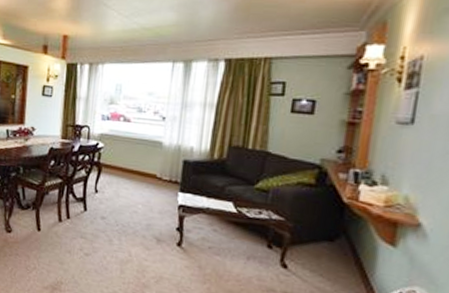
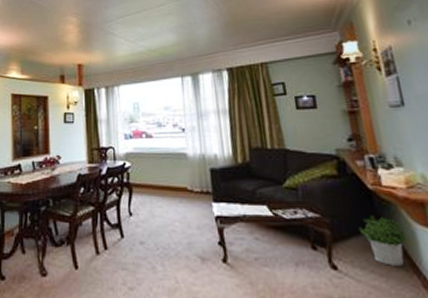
potted plant: none [319,226,368,275] -> present [358,215,408,266]

